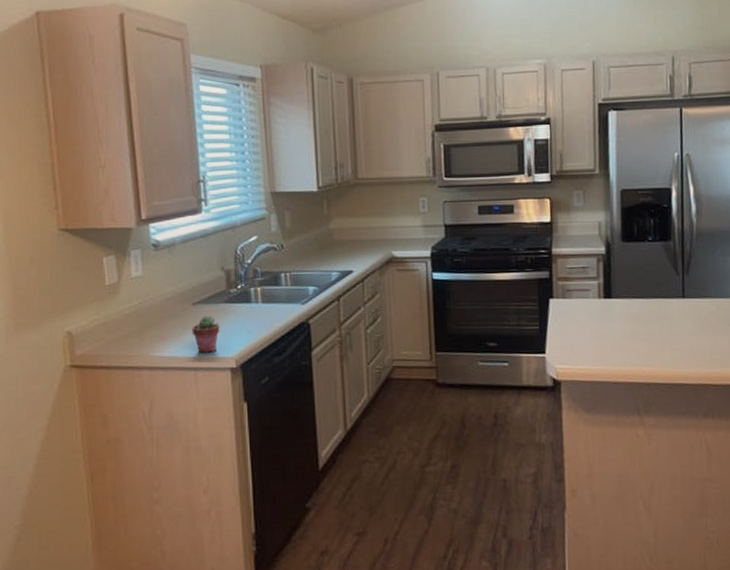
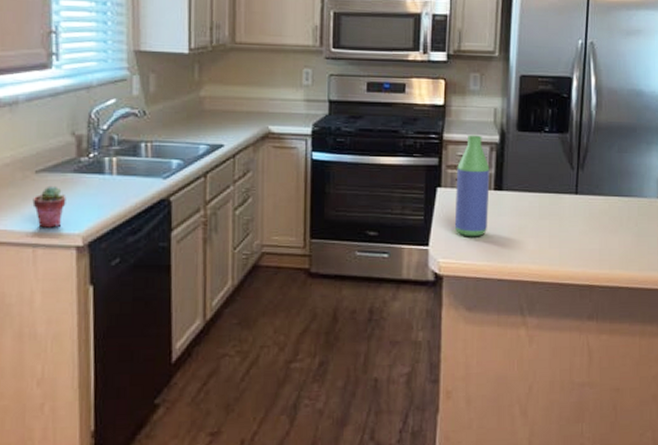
bottle: none [567,248,600,344] -> present [454,135,490,237]

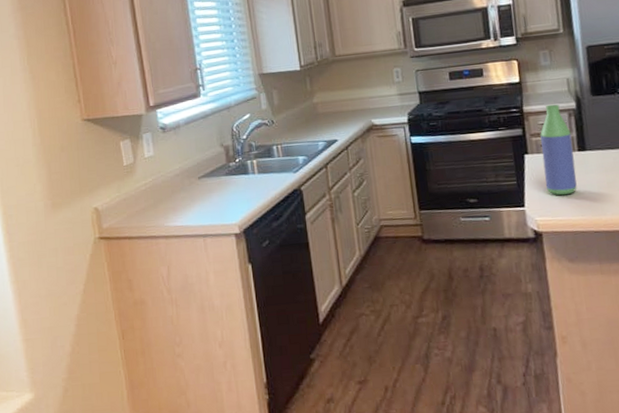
potted succulent: present [32,185,66,228] -> none [199,187,223,221]

